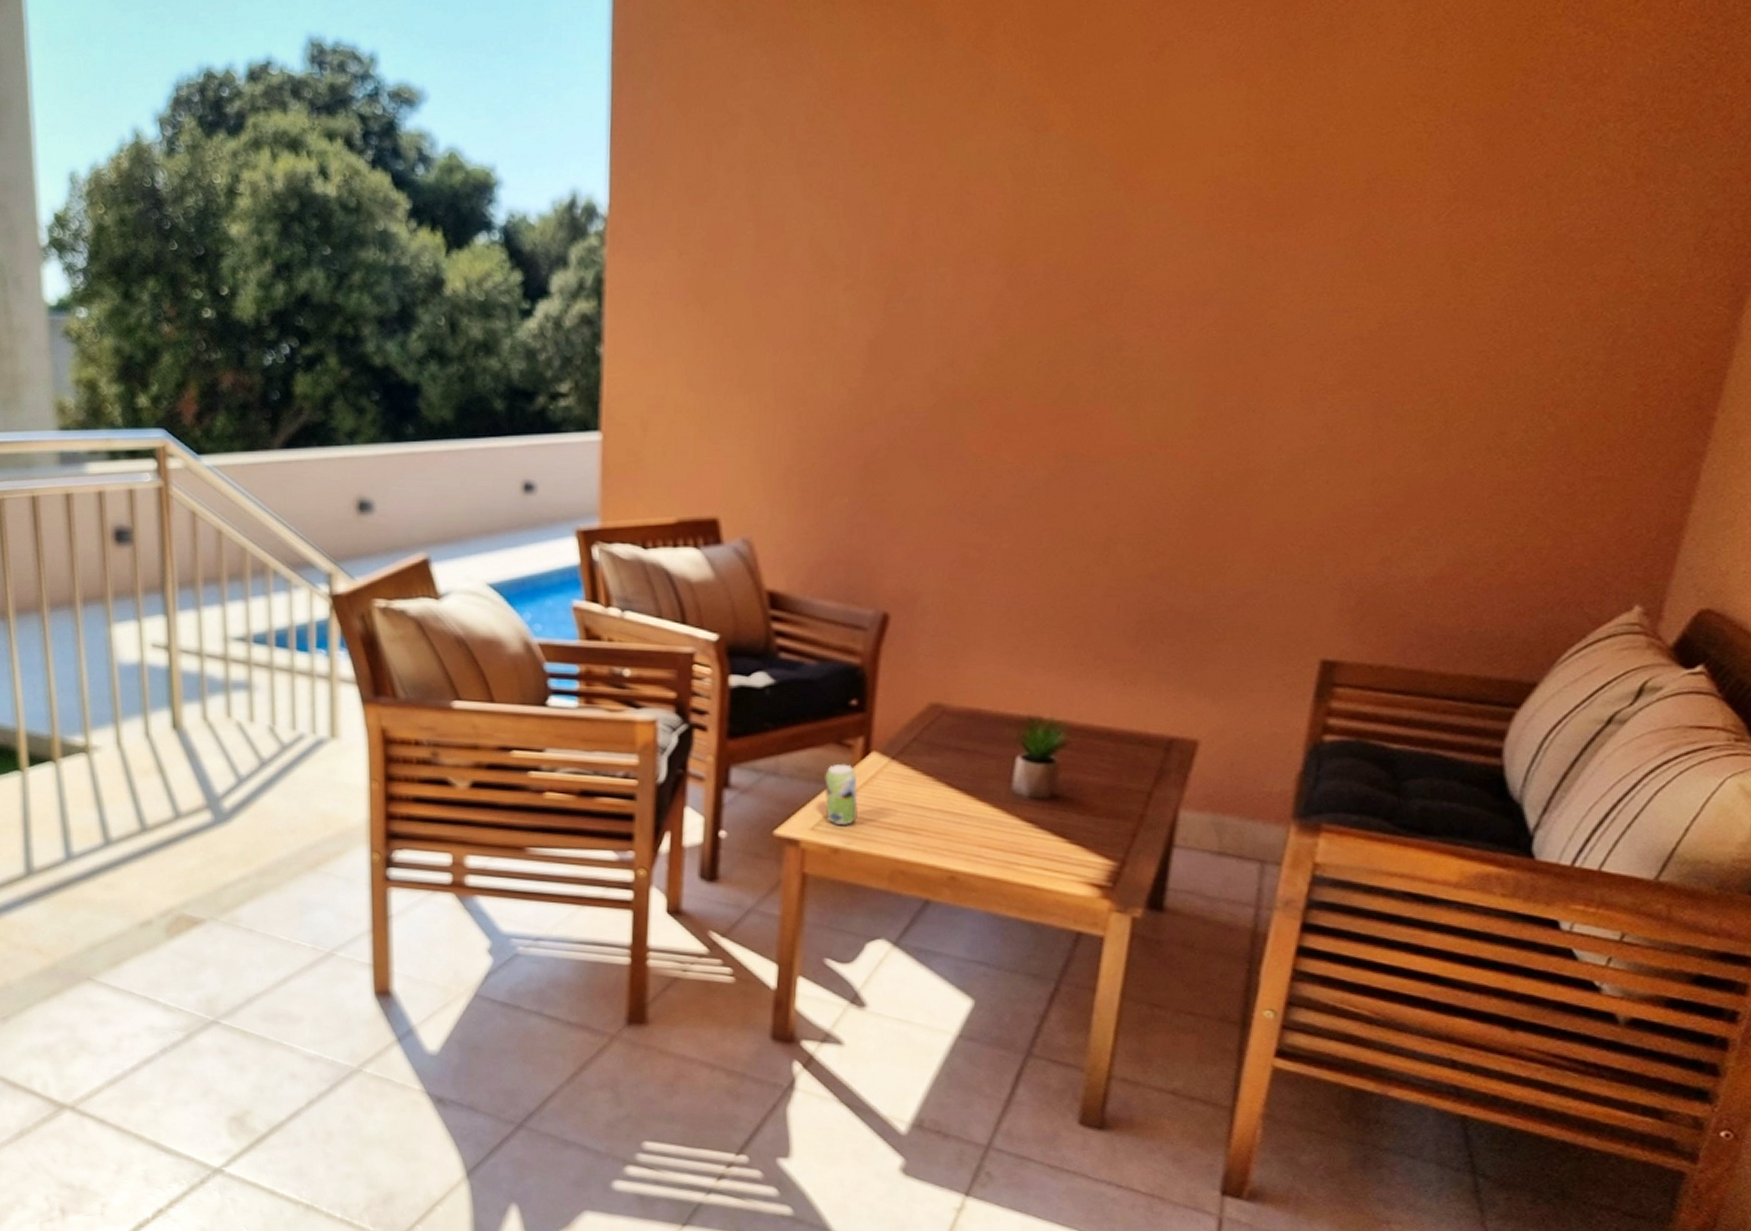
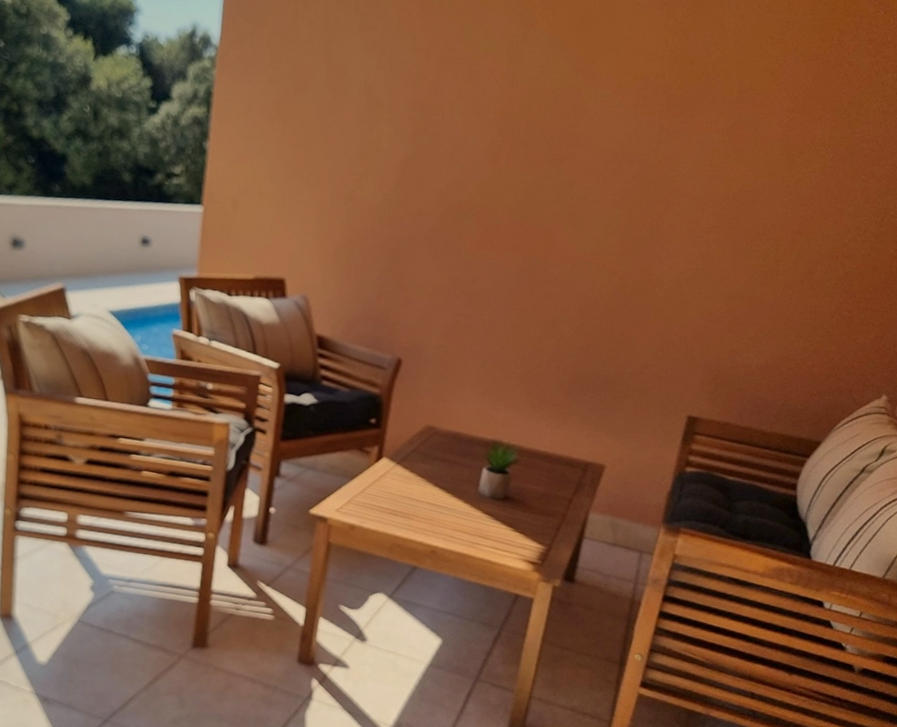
beverage can: present [824,763,859,826] -> none [347,464,372,509]

